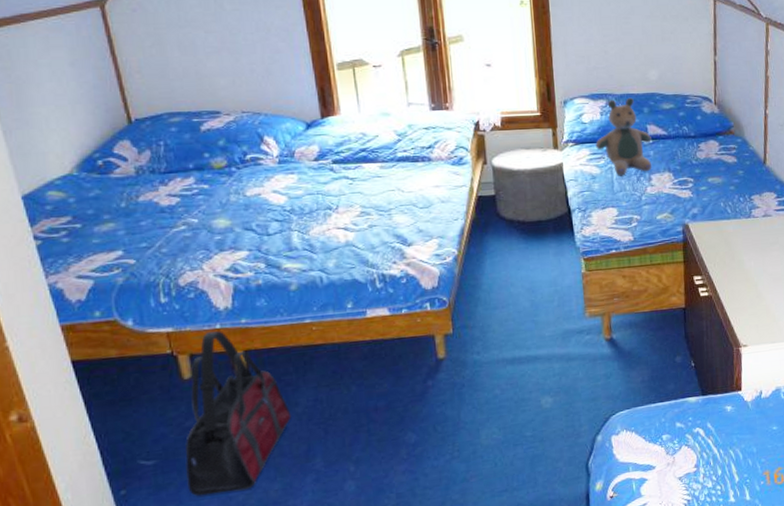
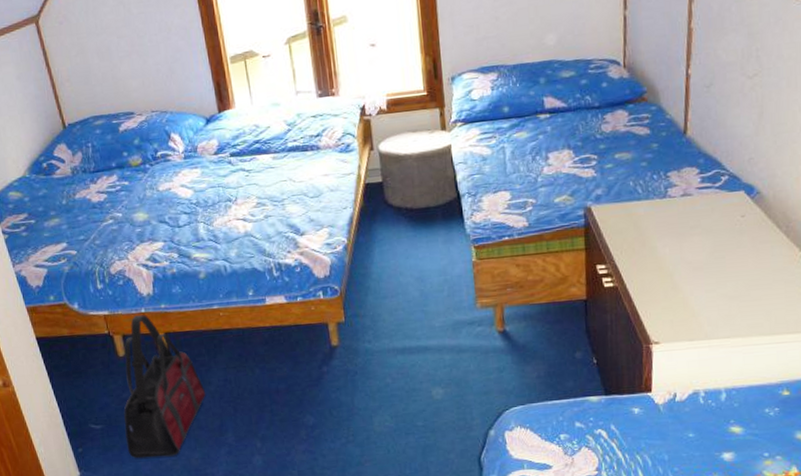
teddy bear: present [595,97,652,176] -> none [486,67,550,157]

